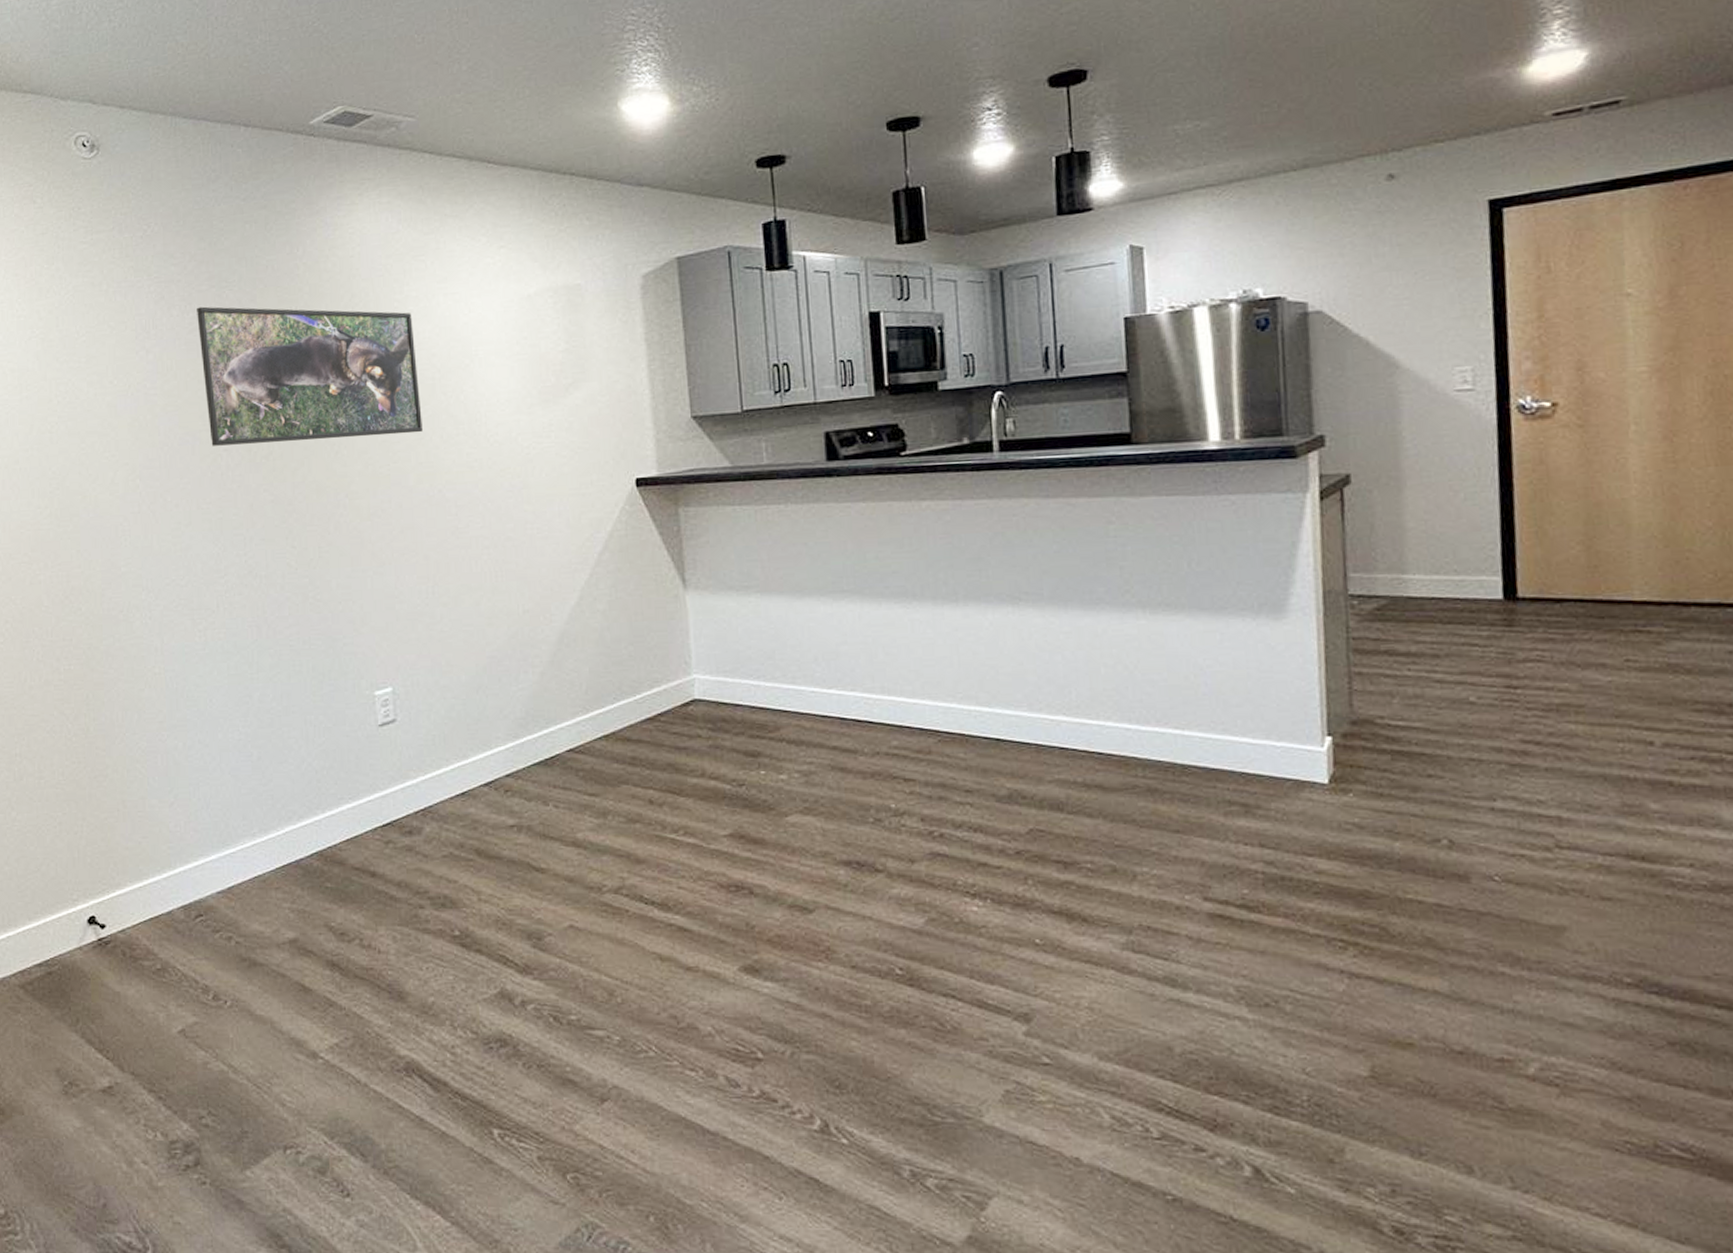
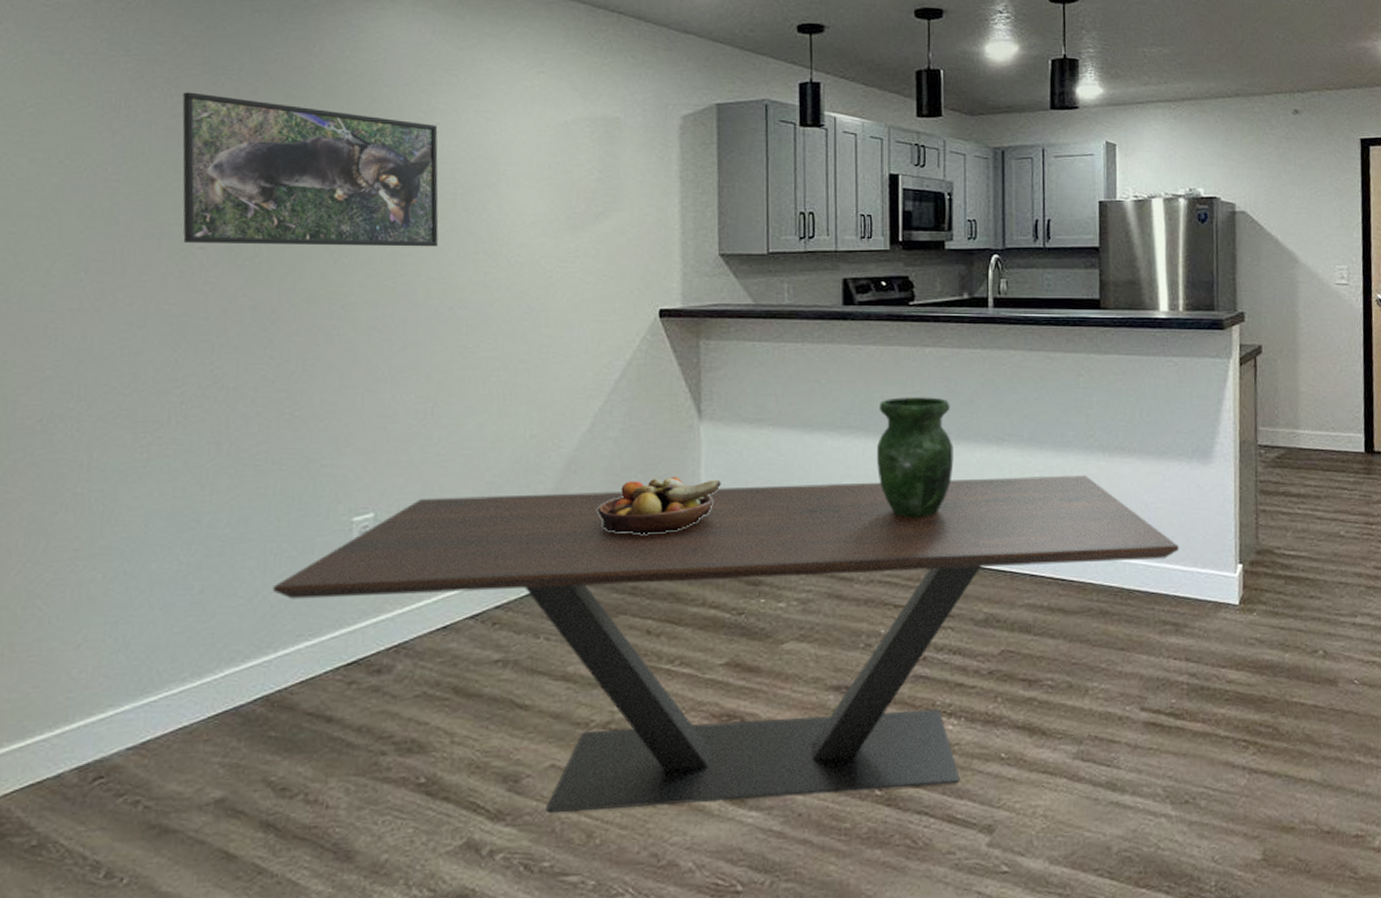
dining table: none [315,636,1246,970] -> present [272,476,1179,813]
fruit bowl: none [592,647,712,706] -> present [597,476,721,534]
vase: none [873,555,963,686] -> present [877,397,954,518]

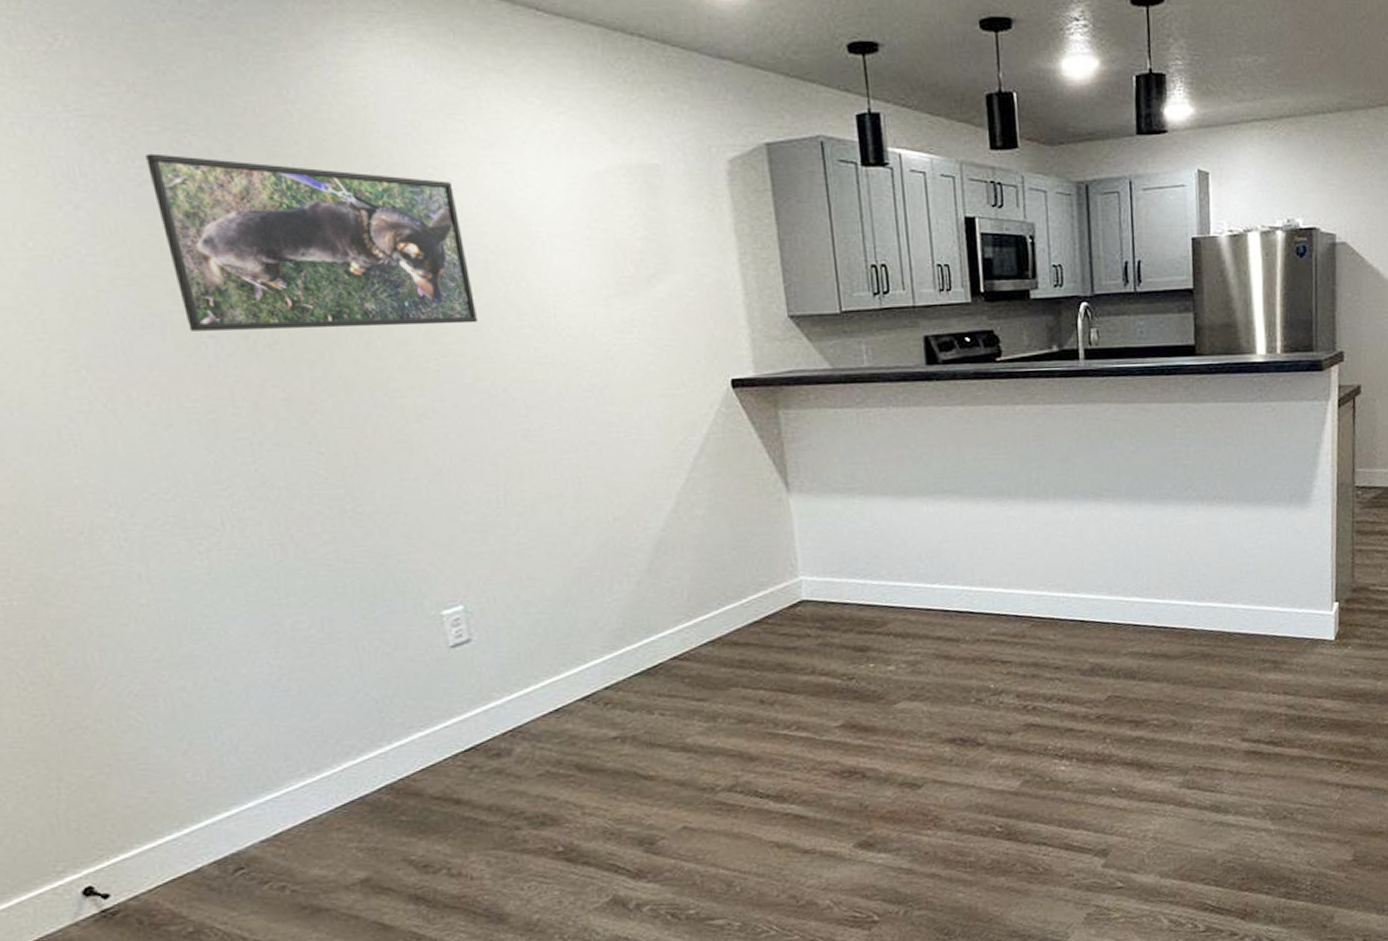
dining table: present [272,476,1179,813] -> none [372,526,1277,868]
fruit bowl: present [597,476,721,534] -> none [694,550,818,610]
vase: present [877,397,954,518] -> none [972,456,1052,578]

